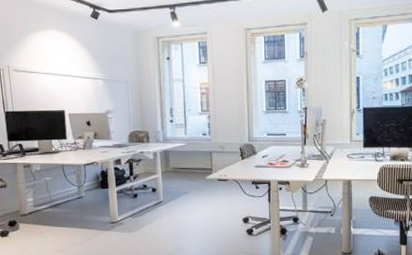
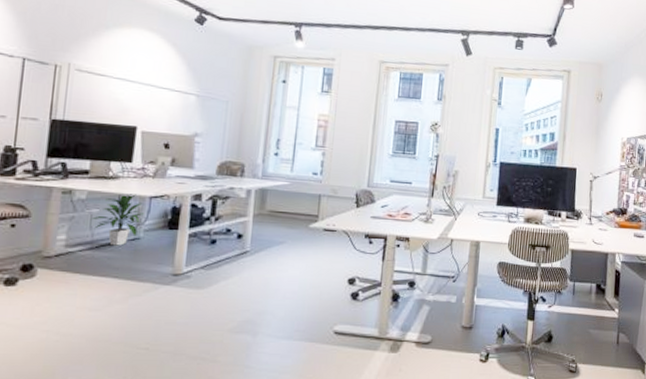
indoor plant: none [46,163,82,204] -> present [90,193,144,246]

